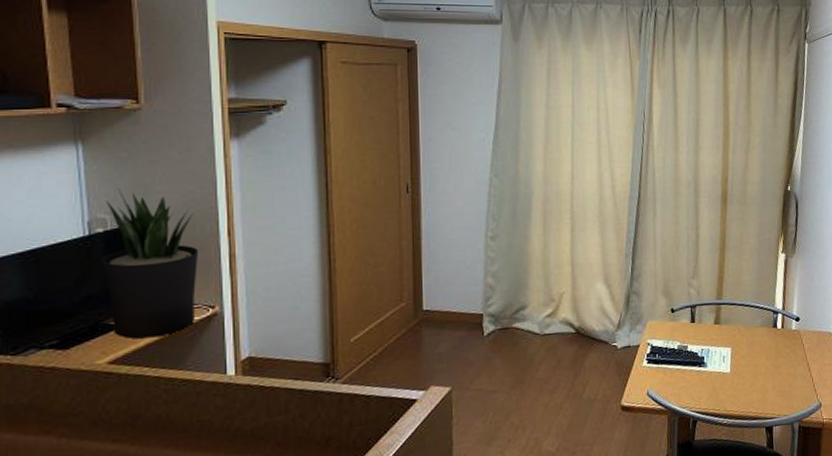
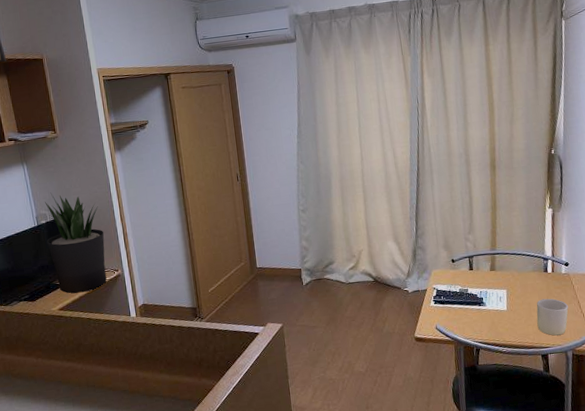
mug: none [762,359,797,404] -> present [536,298,569,336]

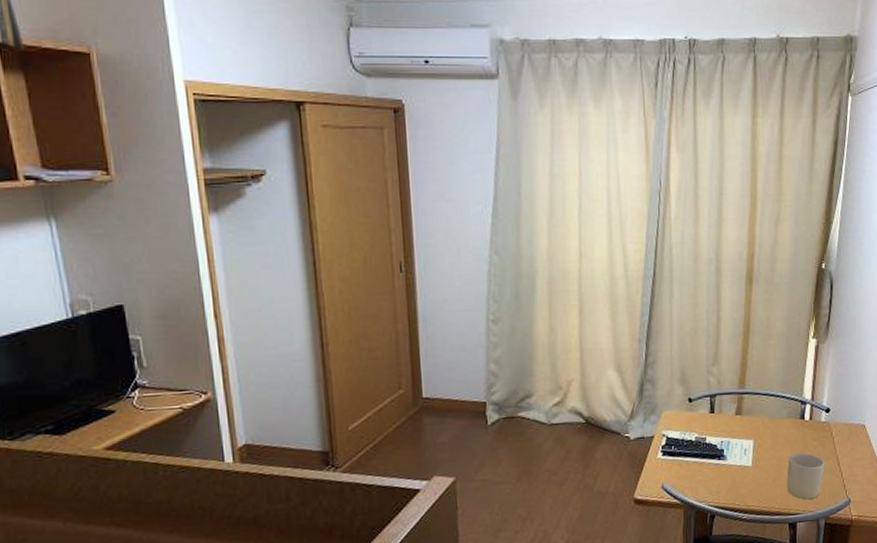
planter: present [45,192,107,294] -> none [86,267,188,425]

